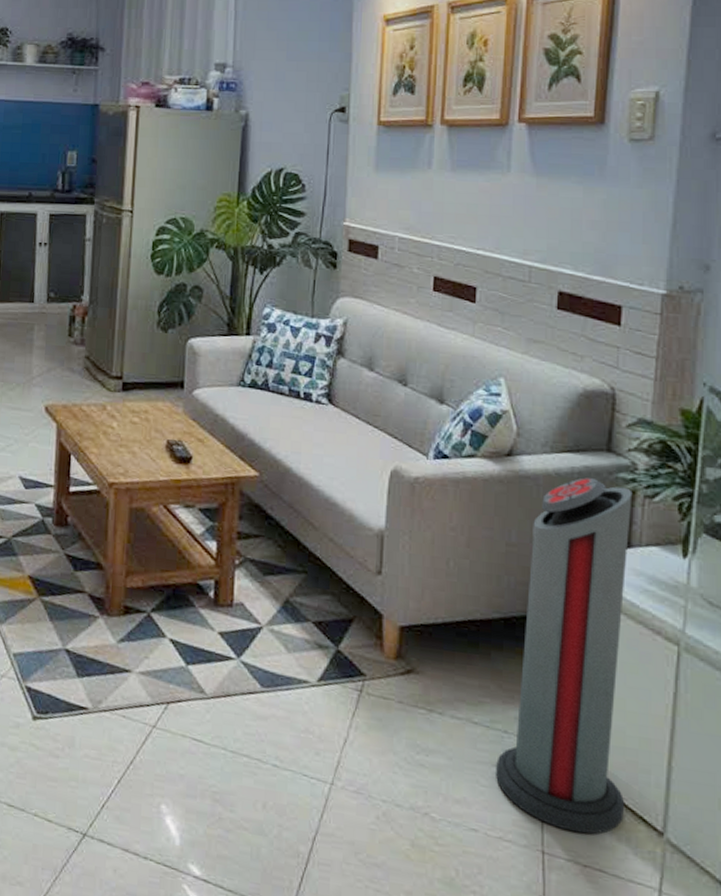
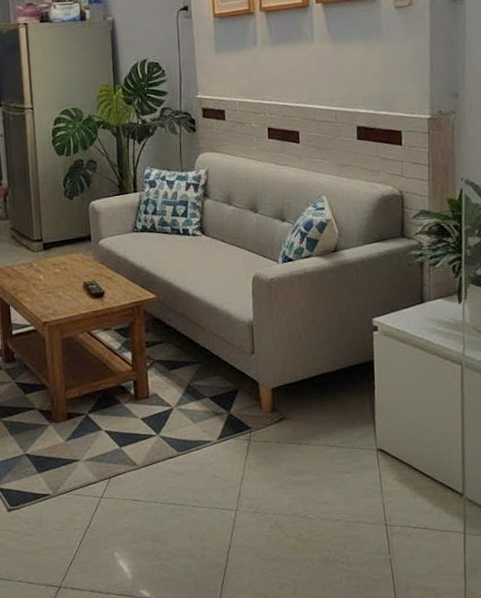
air purifier: present [496,478,633,834] -> none [348,258,437,507]

